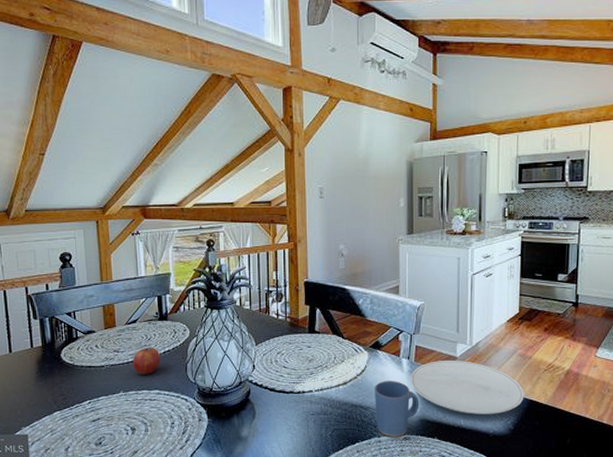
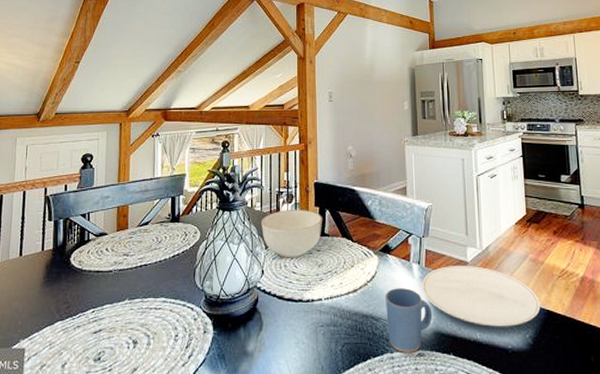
fruit: present [132,347,161,374] -> none [140,251,170,280]
bowl: none [250,307,314,354] -> present [260,209,323,258]

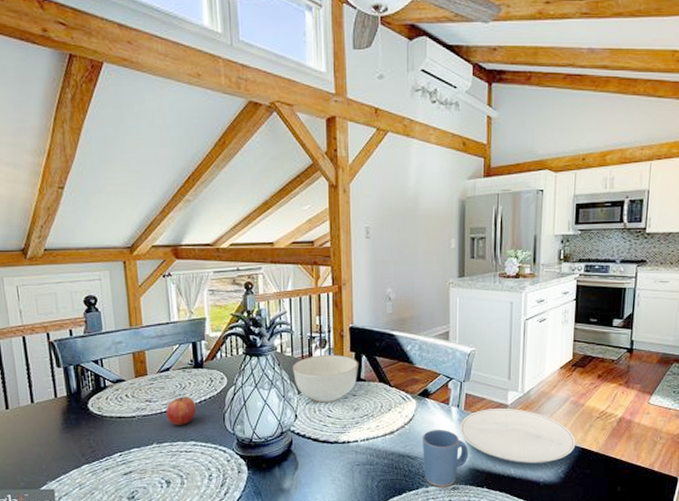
fruit: none [140,251,170,280] -> present [166,396,197,425]

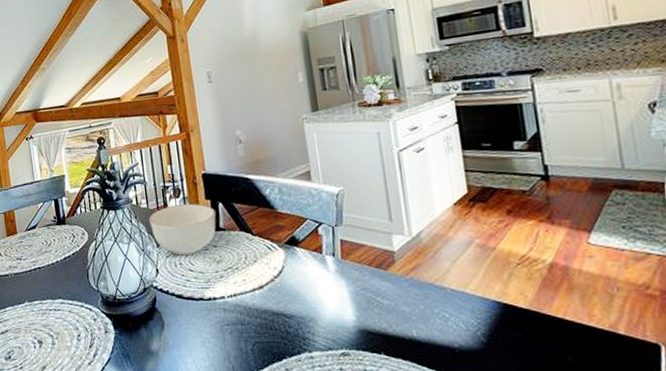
fruit: present [166,396,197,425] -> none [34,253,62,283]
mug: present [422,430,469,487] -> none [296,283,356,352]
plate: present [459,408,576,463] -> none [338,255,495,324]

